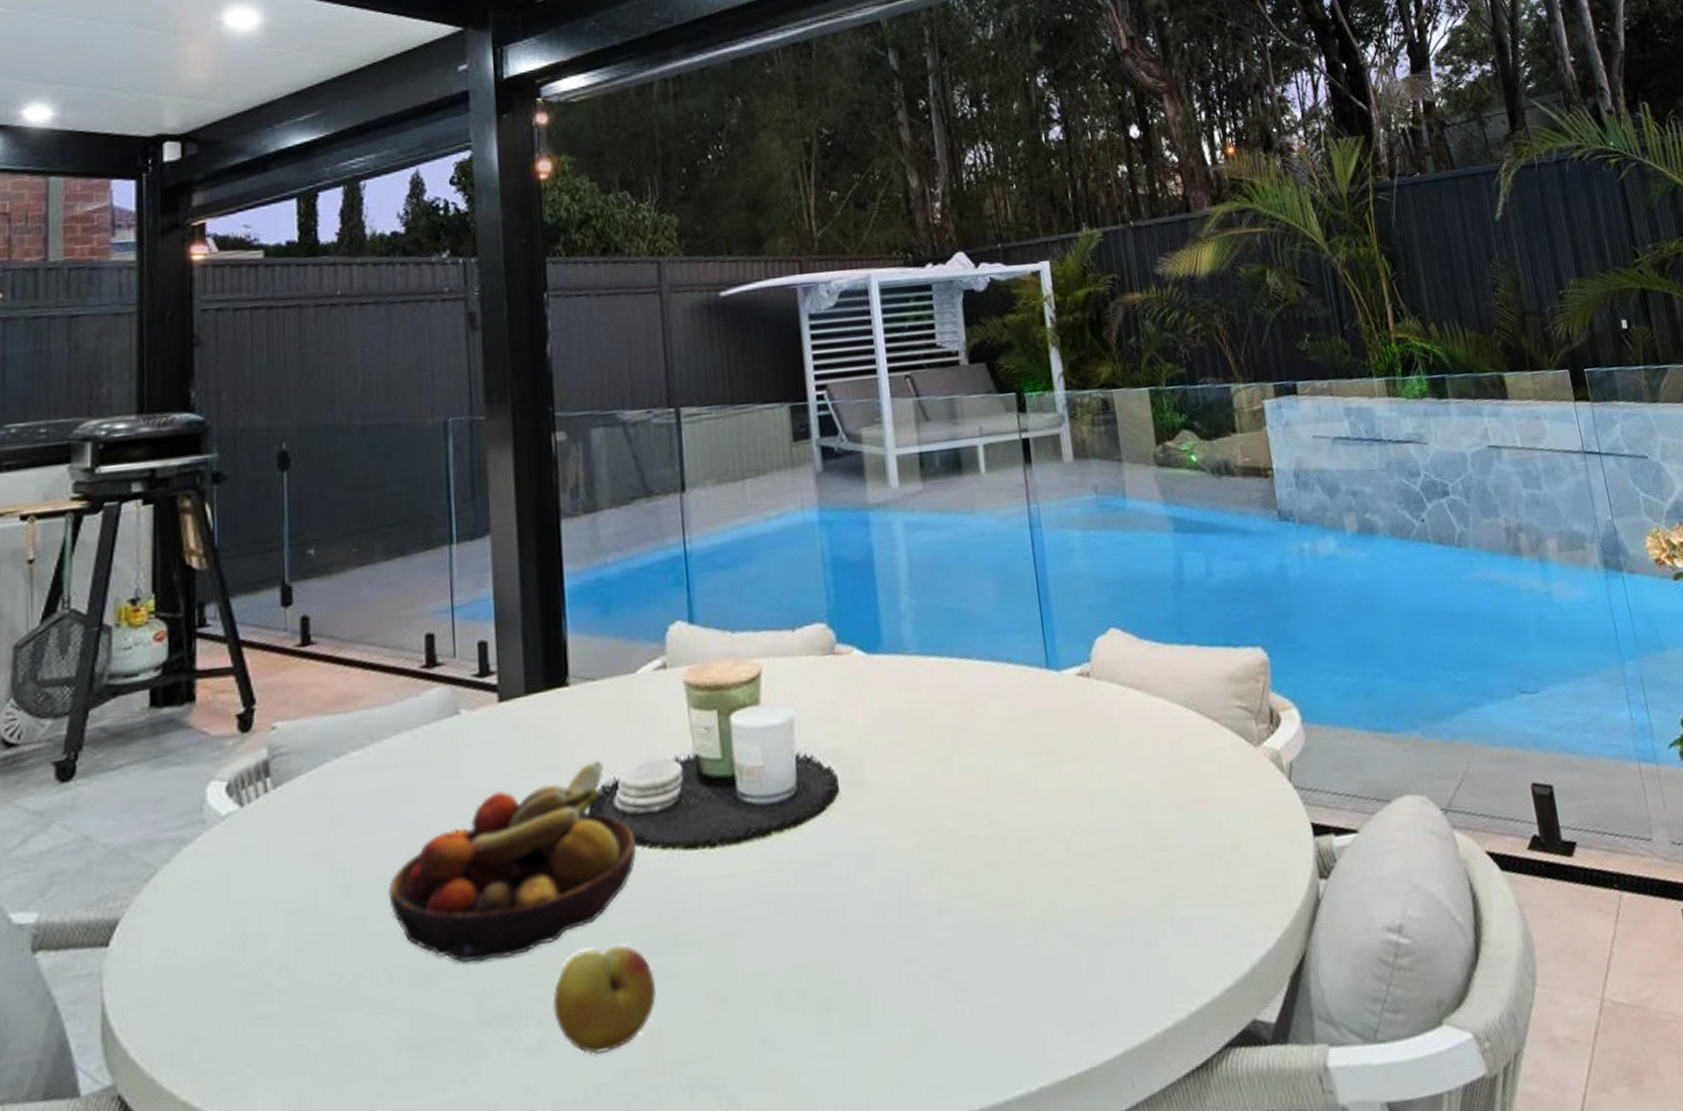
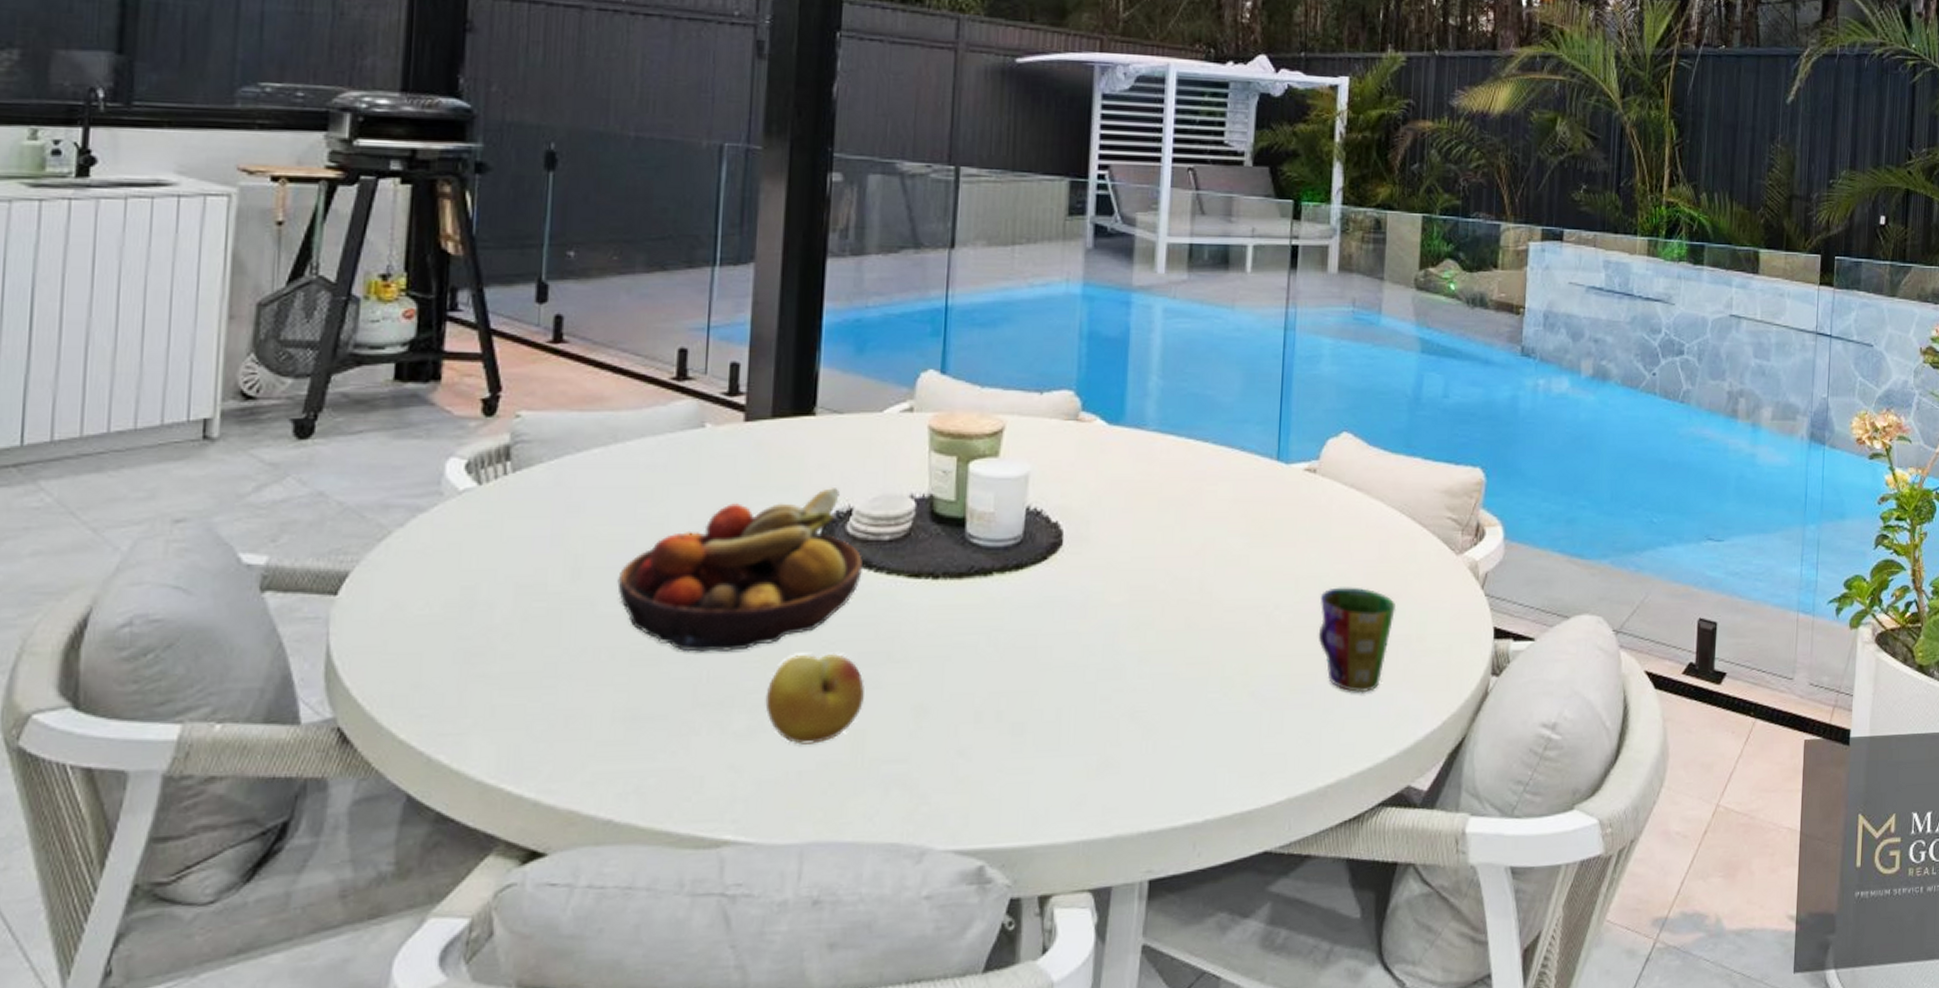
cup: none [1118,797,1203,918] -> present [1318,587,1396,693]

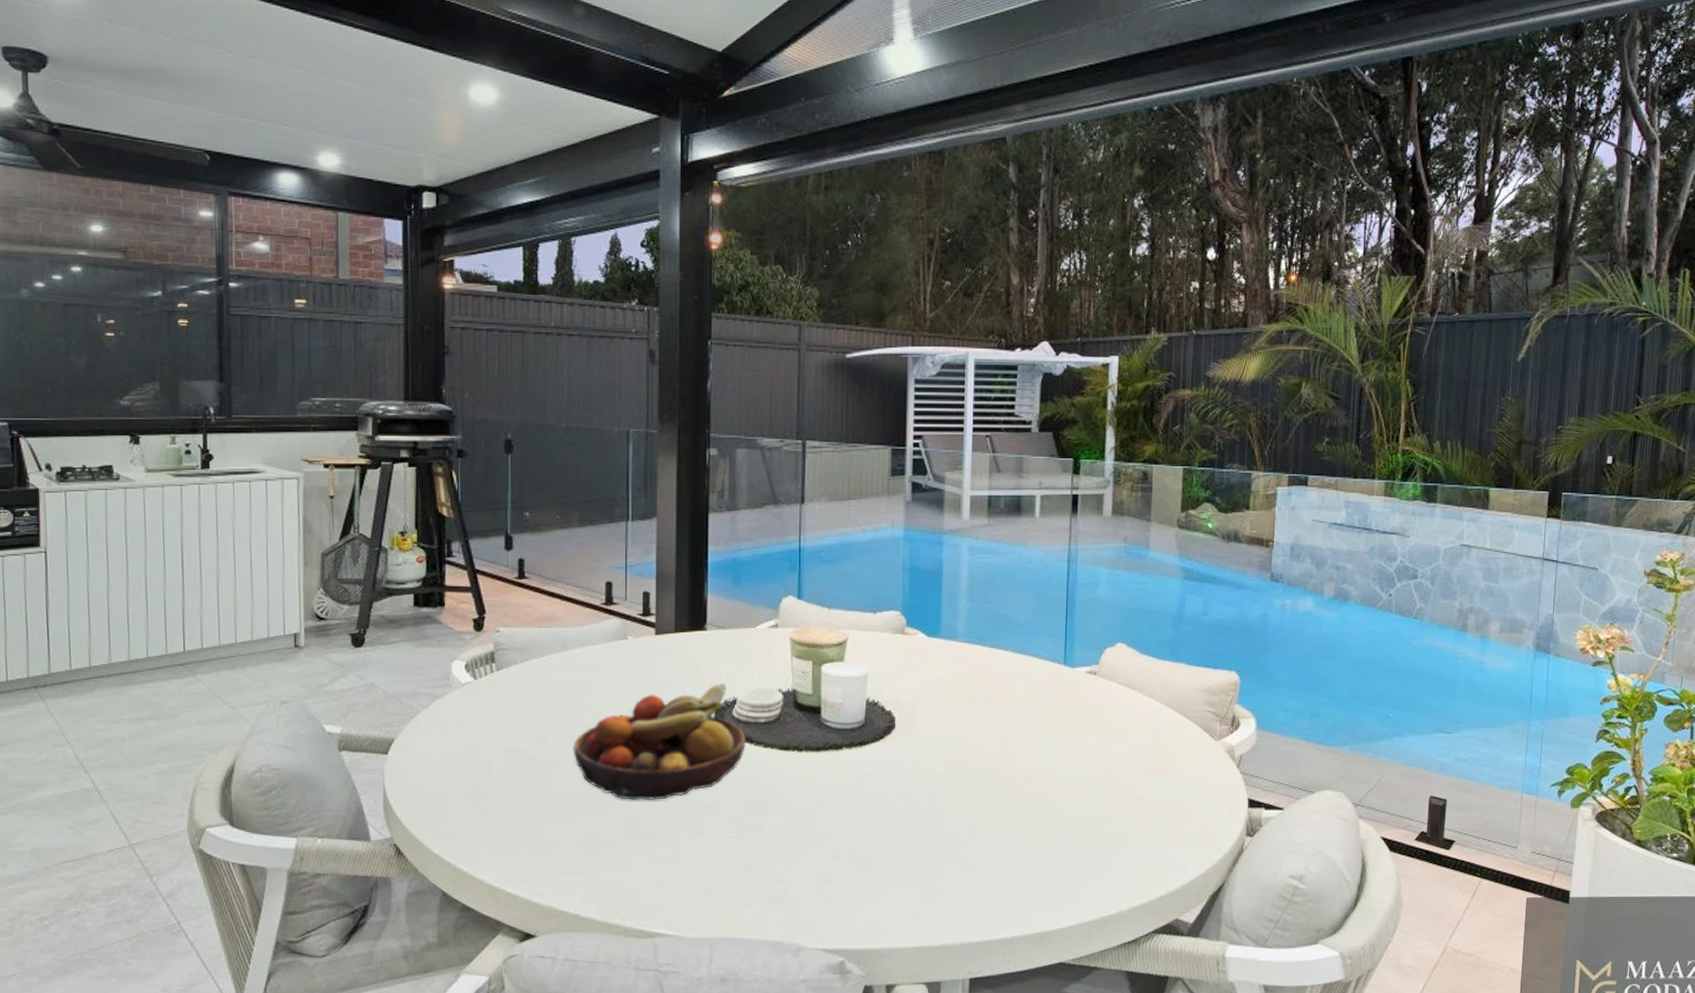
fruit: present [765,653,865,745] -> none [680,803,751,868]
cup: present [1318,587,1396,693] -> none [1100,764,1165,846]

